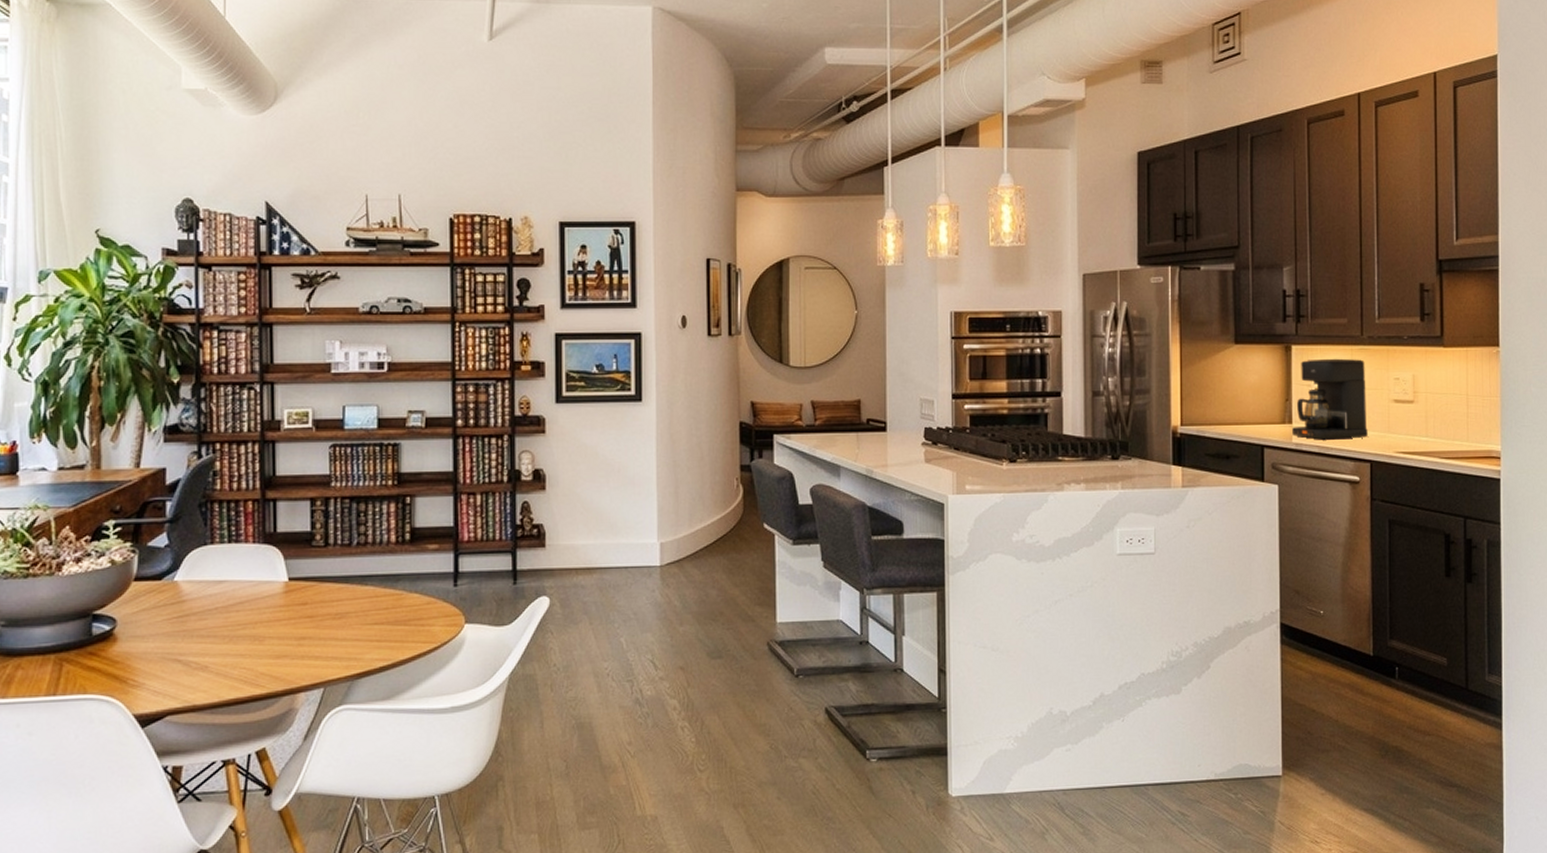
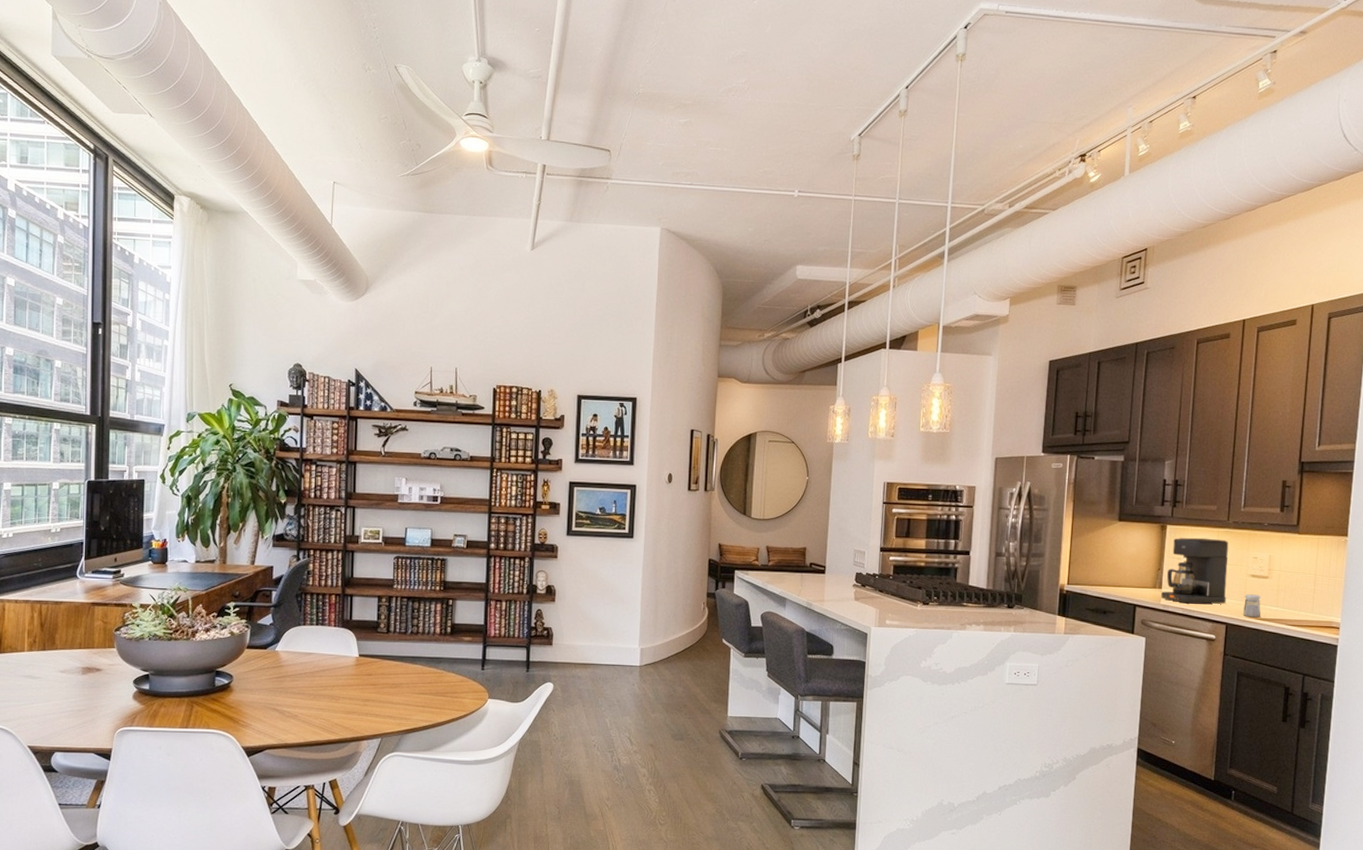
salt shaker: none [1388,423,1410,452] -> present [1242,594,1261,618]

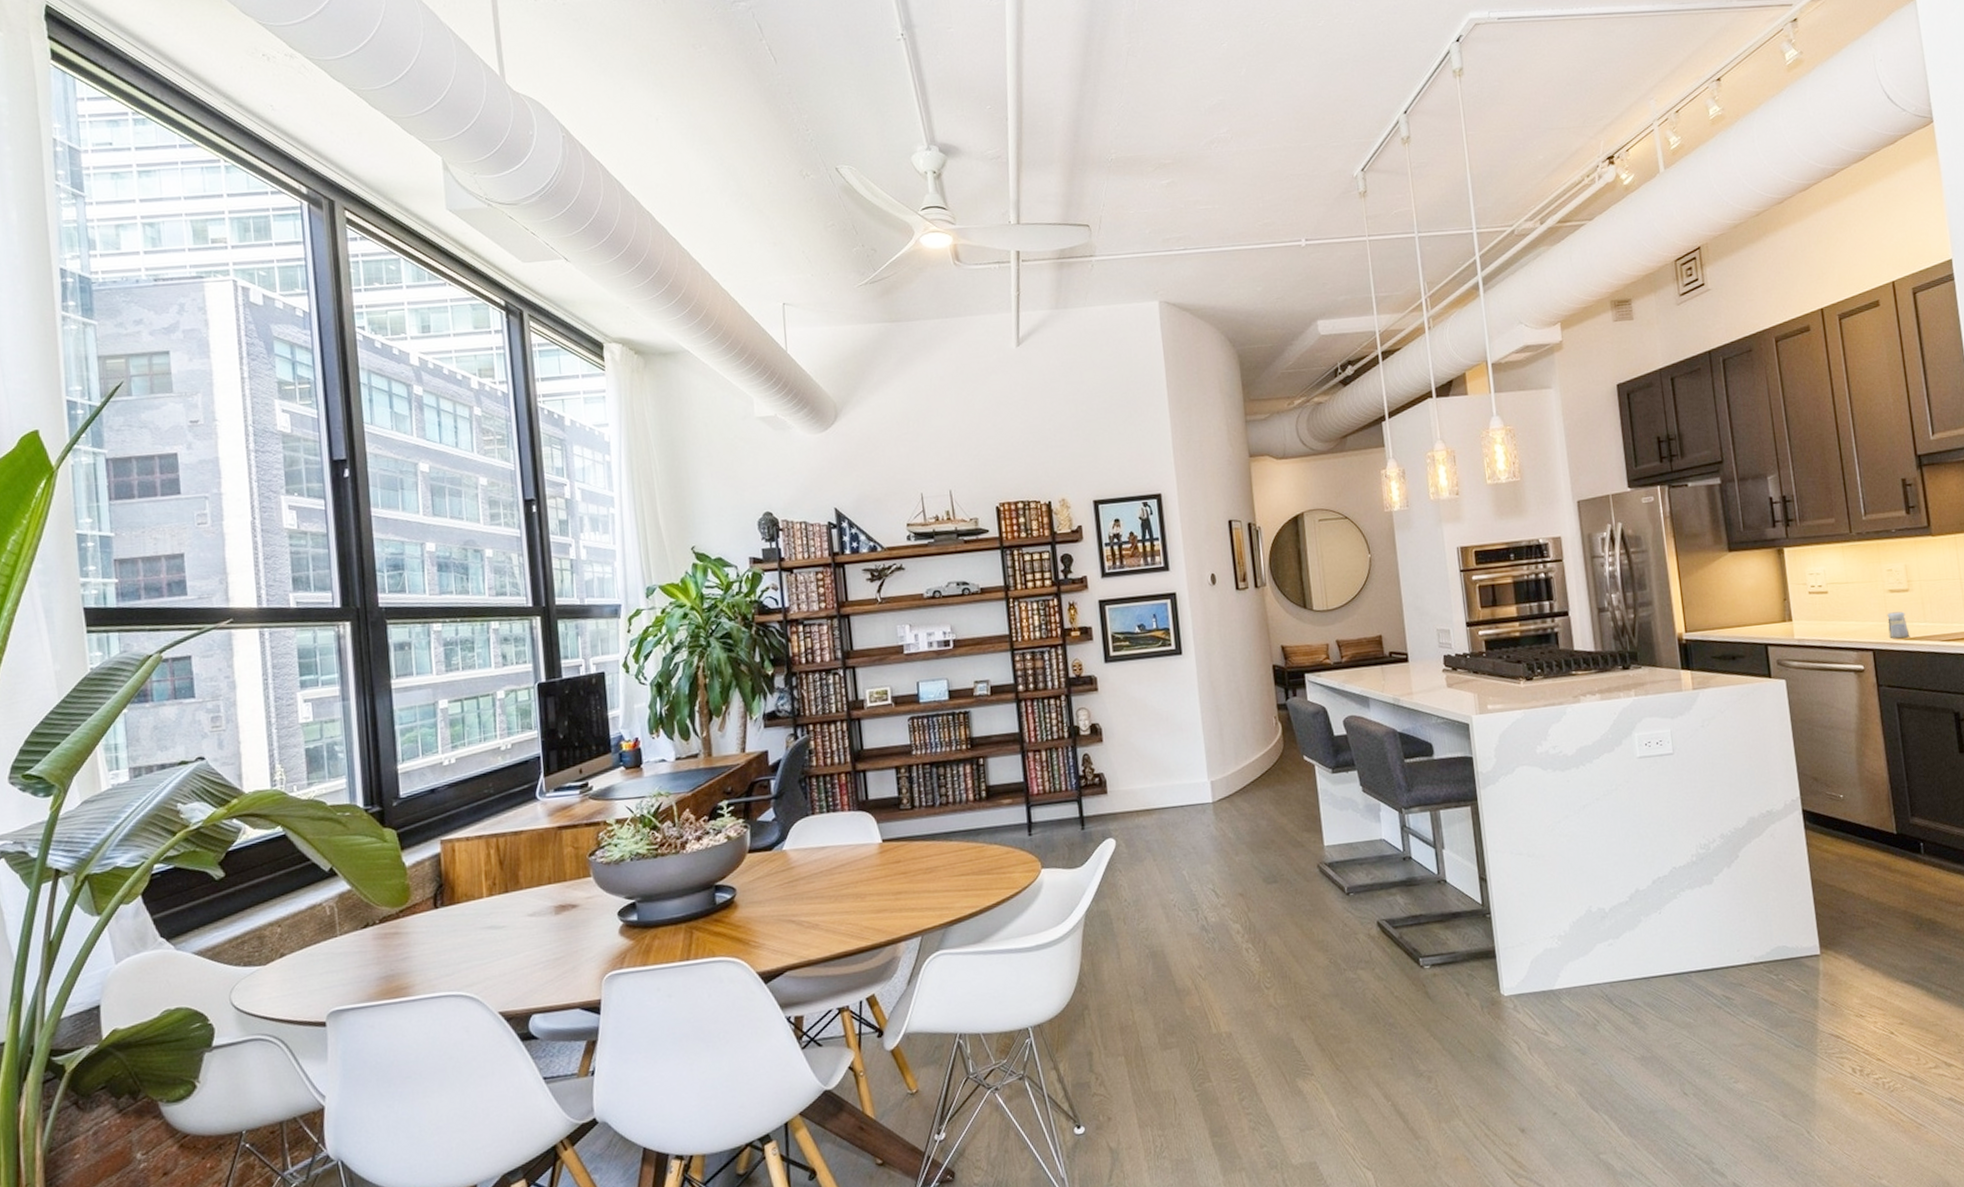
coffee maker: present [1160,537,1229,604] -> none [1792,555,1867,634]

